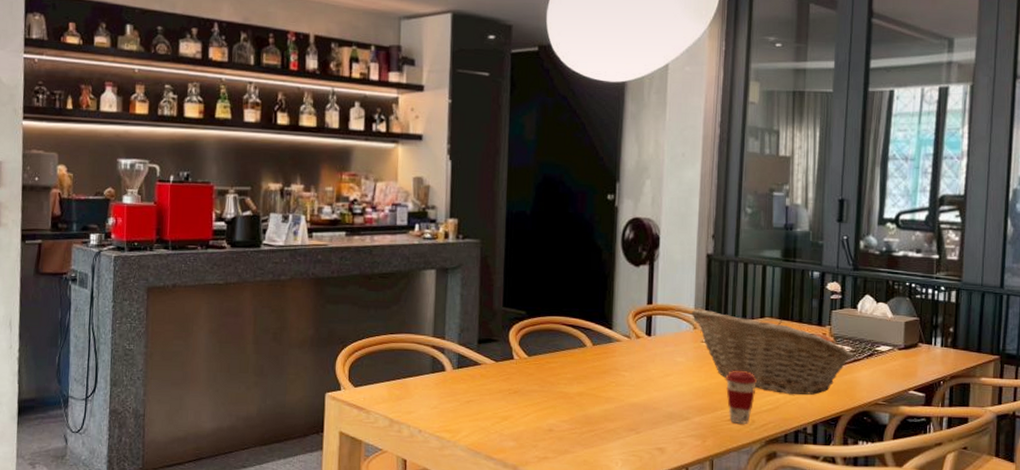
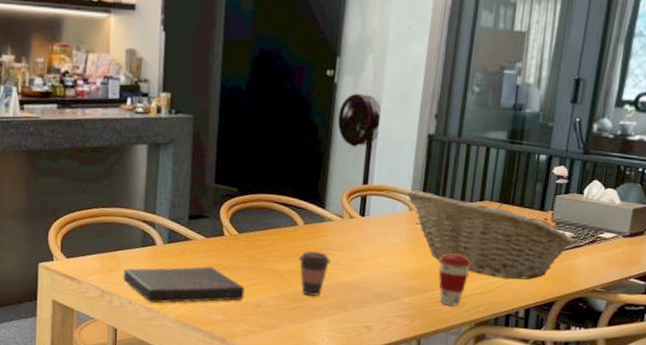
book: none [412,391,536,432] -> present [123,266,245,303]
coffee cup: none [589,373,620,418] -> present [299,251,331,296]

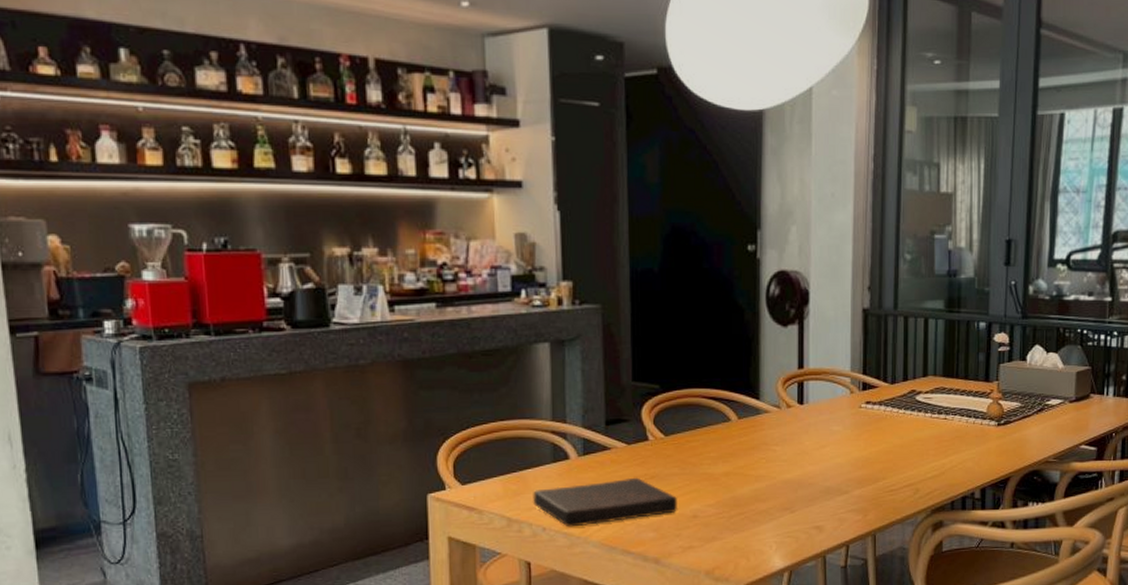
coffee cup: present [299,251,331,296] -> none [735,449,771,499]
fruit basket: present [407,190,575,280] -> none [847,371,1023,459]
coffee cup: present [438,252,472,306] -> none [886,435,922,494]

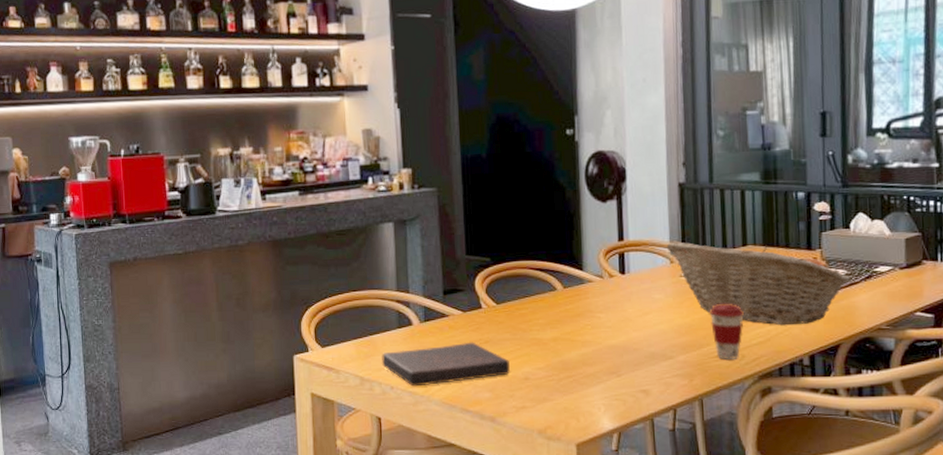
fruit basket: none [847,371,1023,459] -> present [666,241,850,326]
coffee cup: none [886,435,922,494] -> present [709,303,745,360]

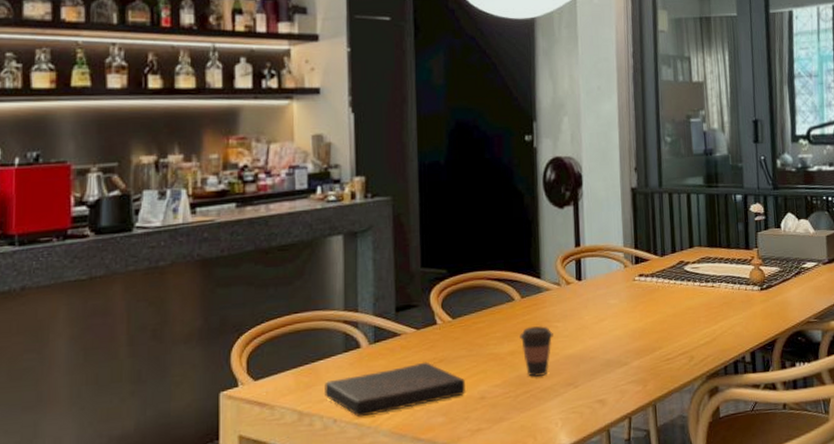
coffee cup: none [562,316,596,363] -> present [520,326,553,377]
fruit basket: present [666,241,850,326] -> none [620,245,782,325]
coffee cup: present [709,303,745,360] -> none [660,305,693,362]

